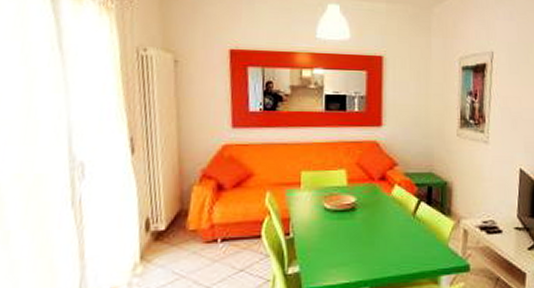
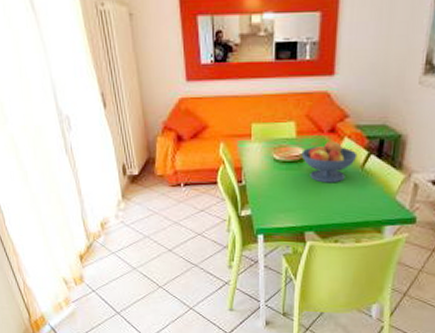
fruit bowl: none [353,188,408,232] -> present [301,140,358,183]

